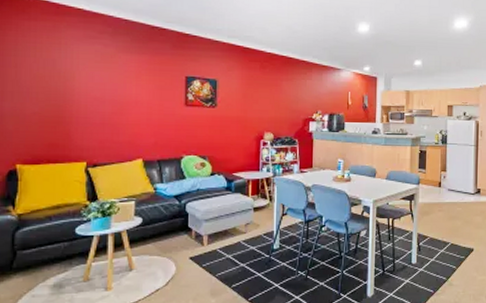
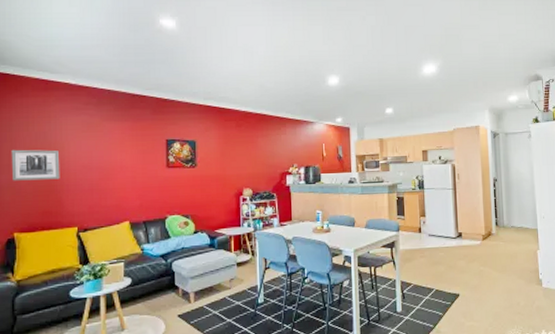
wall art: none [15,75,70,111] -> present [11,149,60,181]

